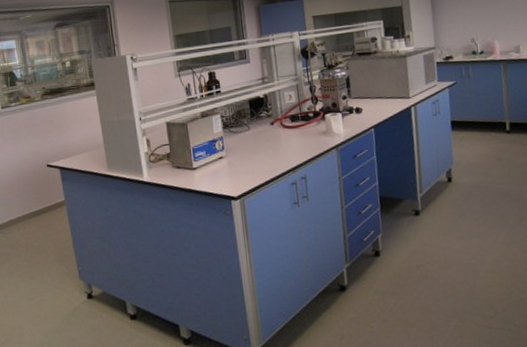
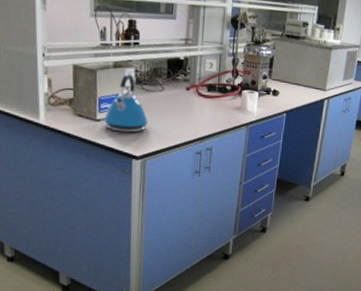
kettle: none [200,119,241,177] -> present [104,73,148,133]

